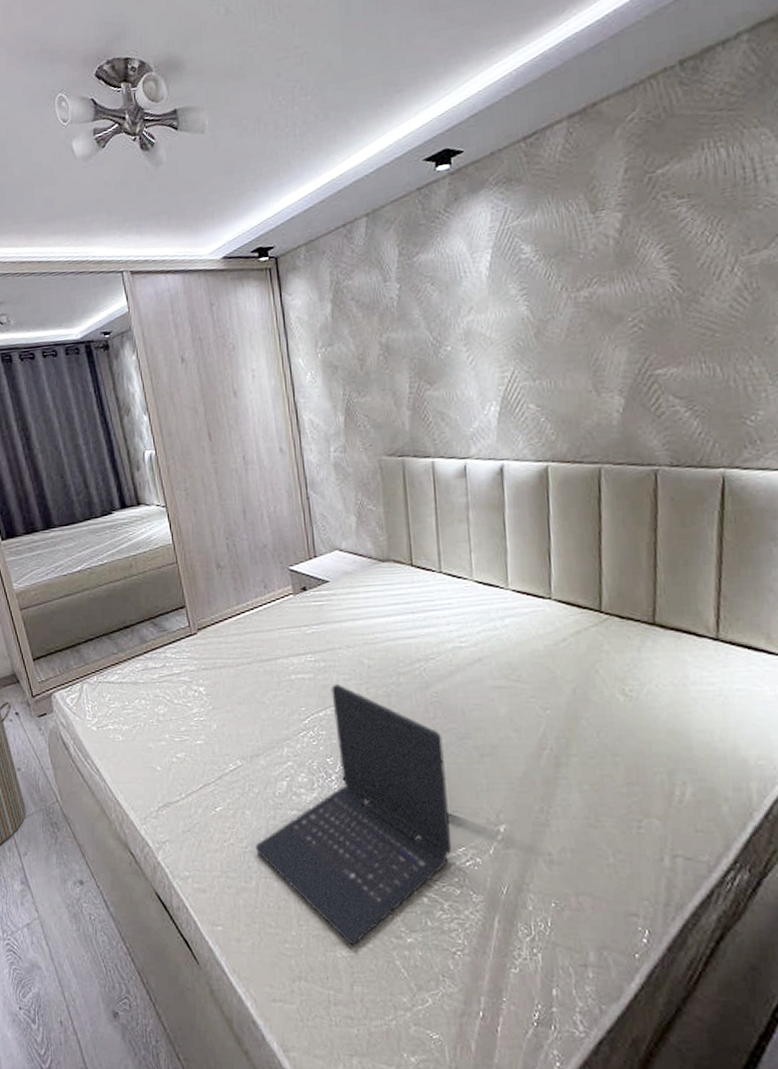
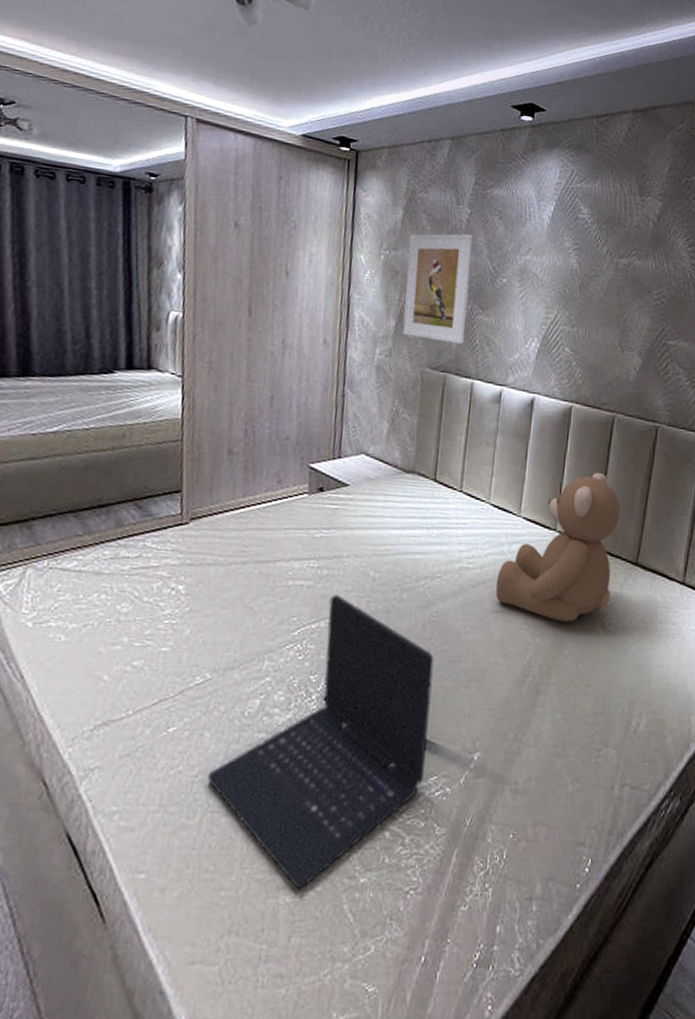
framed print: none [342,308,418,428] -> present [402,233,473,345]
teddy bear: none [493,531,627,692] -> present [495,472,620,623]

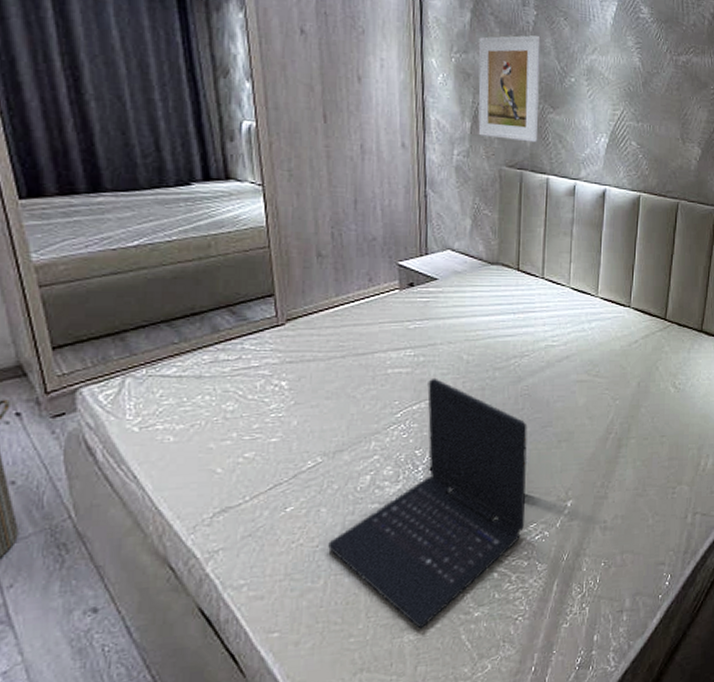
teddy bear: present [495,472,620,623] -> none [578,253,686,385]

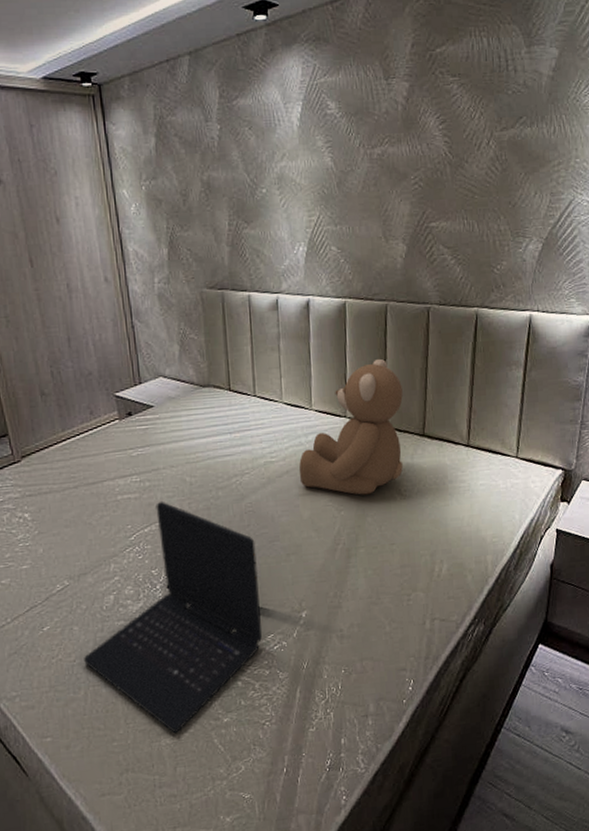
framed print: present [478,35,541,143] -> none [165,149,236,261]
teddy bear: none [578,253,686,385] -> present [299,358,403,495]

